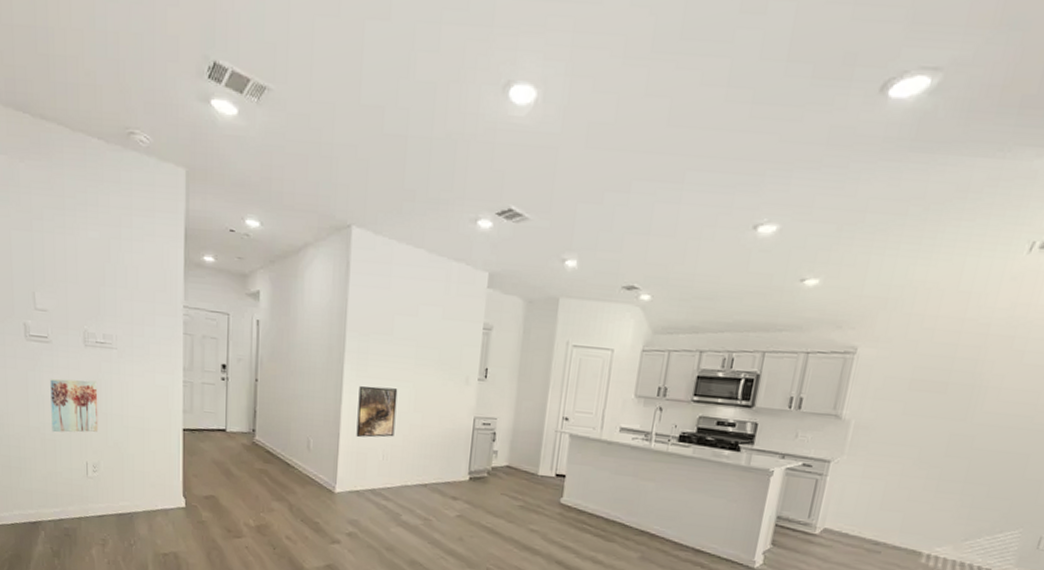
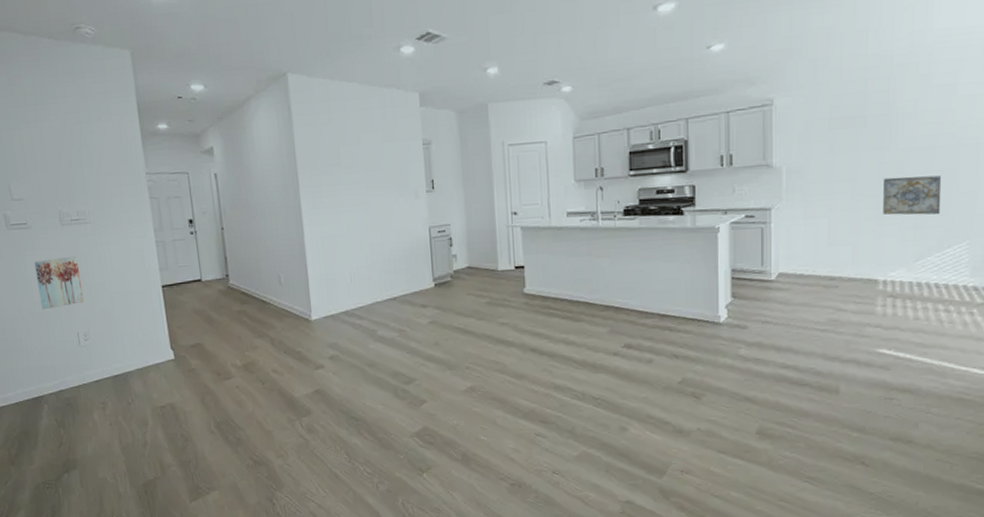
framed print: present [356,386,398,438] -> none [318,213,358,264]
wall art: none [942,450,1011,498] -> present [883,175,942,216]

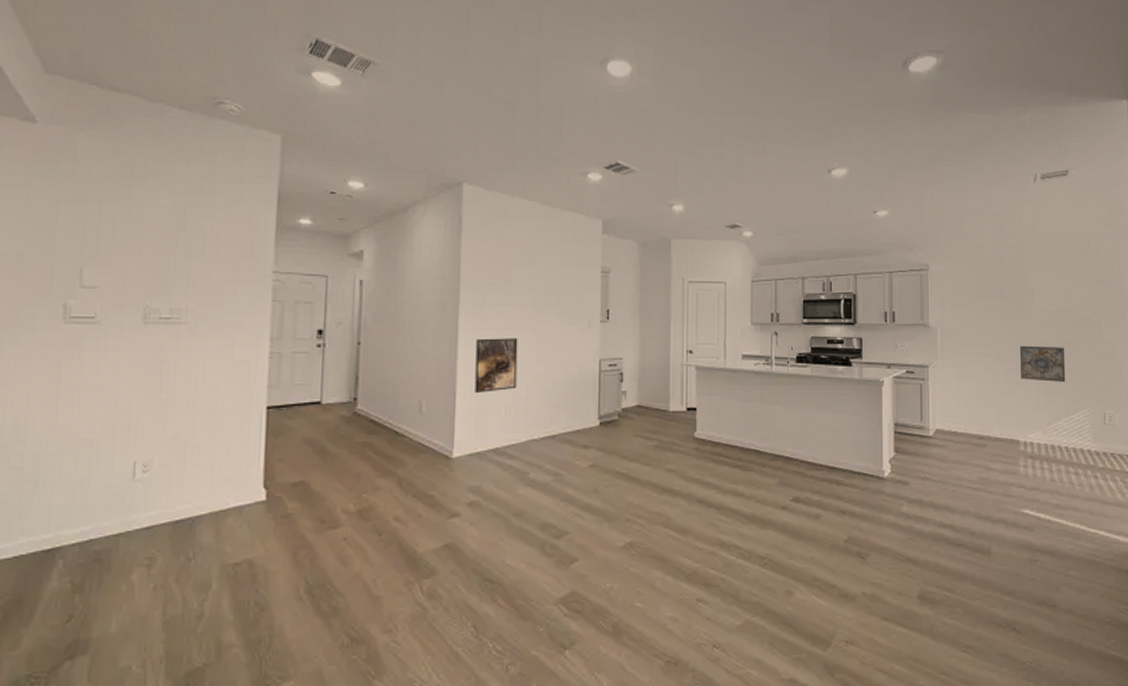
wall art: present [34,256,85,310] -> none [89,362,158,430]
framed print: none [318,213,358,264] -> present [475,338,518,393]

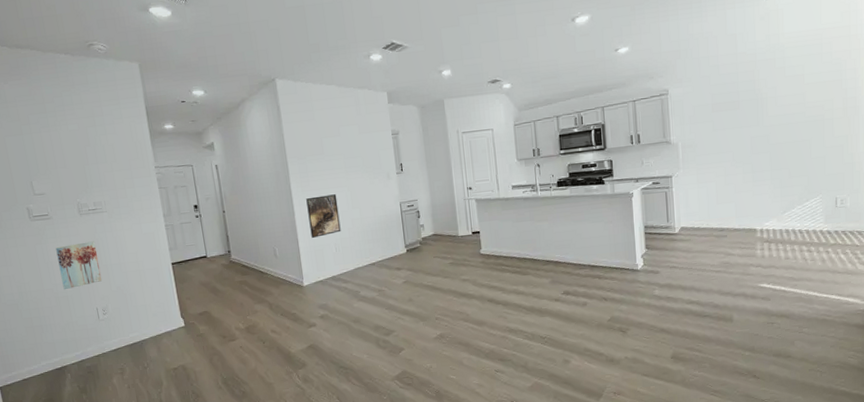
wall art: none [89,362,158,430] -> present [55,241,102,290]
wall art: present [1020,345,1066,383] -> none [756,145,799,178]

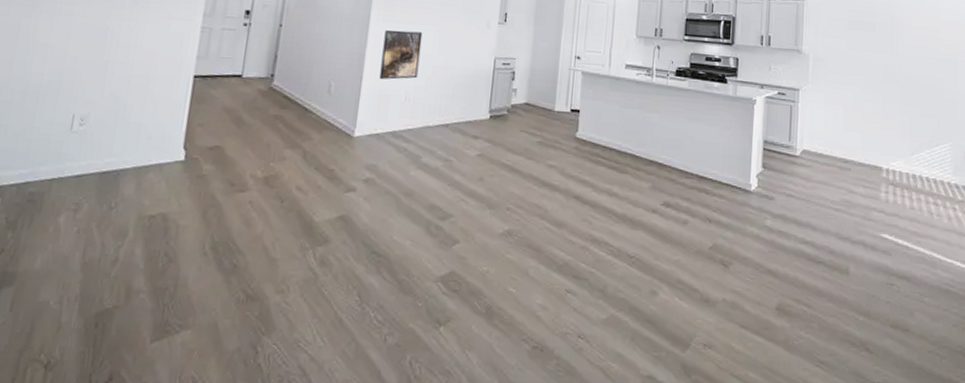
wall art: present [55,241,102,290] -> none [38,26,104,83]

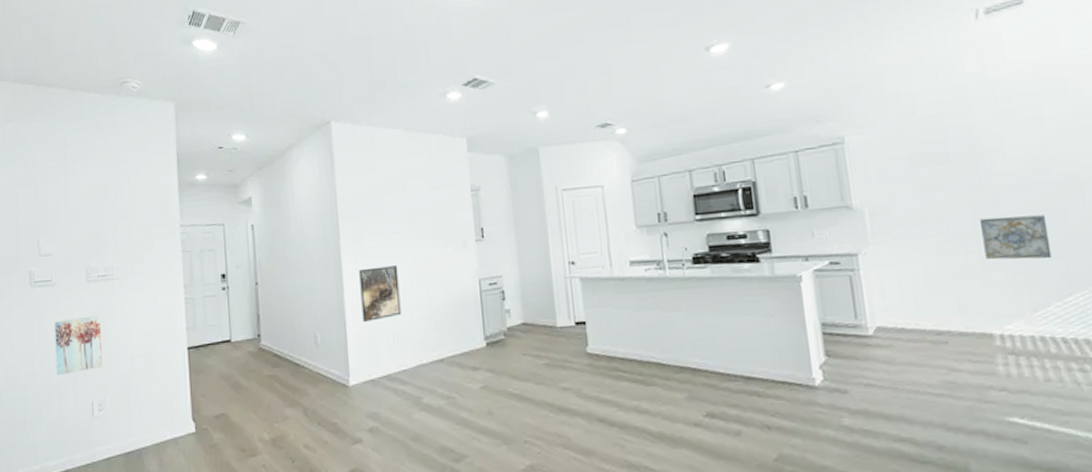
wall art: none [38,26,104,83] -> present [54,315,103,376]
wall art: none [887,77,931,116] -> present [980,215,1052,260]

